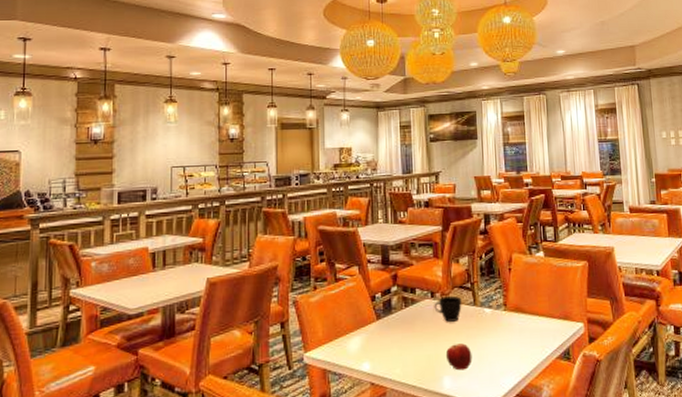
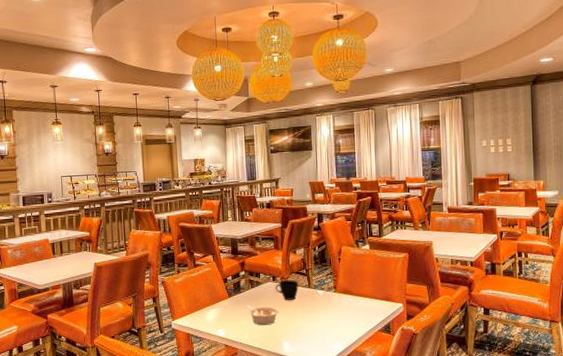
legume: none [398,329,438,355] -> present [246,305,279,325]
fruit: present [445,343,472,371] -> none [285,317,307,338]

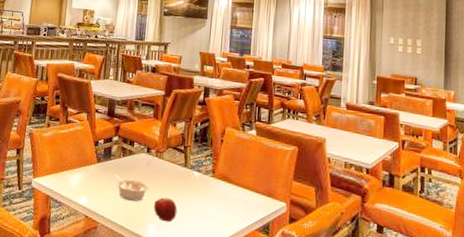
cup: present [275,279,299,300] -> none [148,153,174,178]
fruit: none [285,317,307,338] -> present [153,197,178,223]

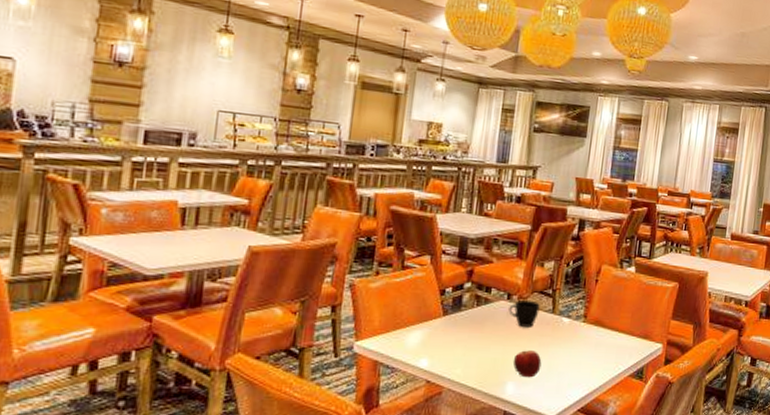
legume: present [114,175,149,202] -> none [465,328,508,358]
cup: none [148,153,174,178] -> present [508,299,540,327]

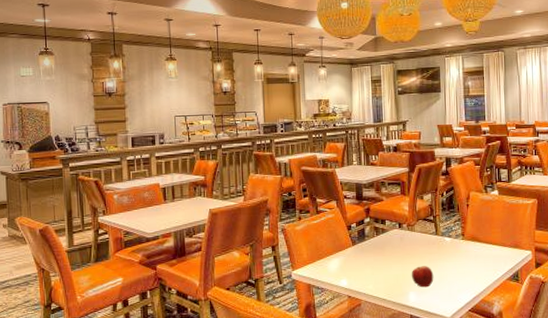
cup: present [508,299,540,327] -> none [401,226,426,248]

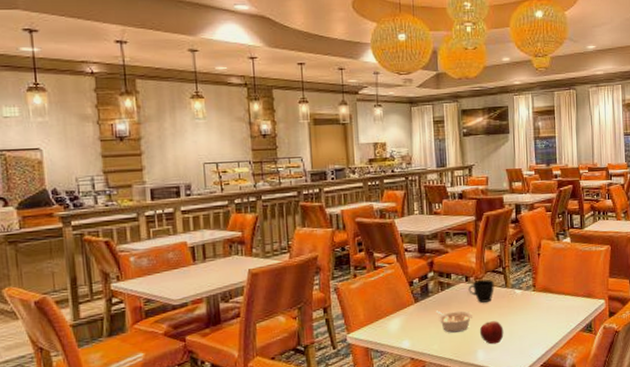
legume: none [371,253,405,275] -> present [435,310,472,333]
cup: none [401,226,426,248] -> present [468,279,494,303]

